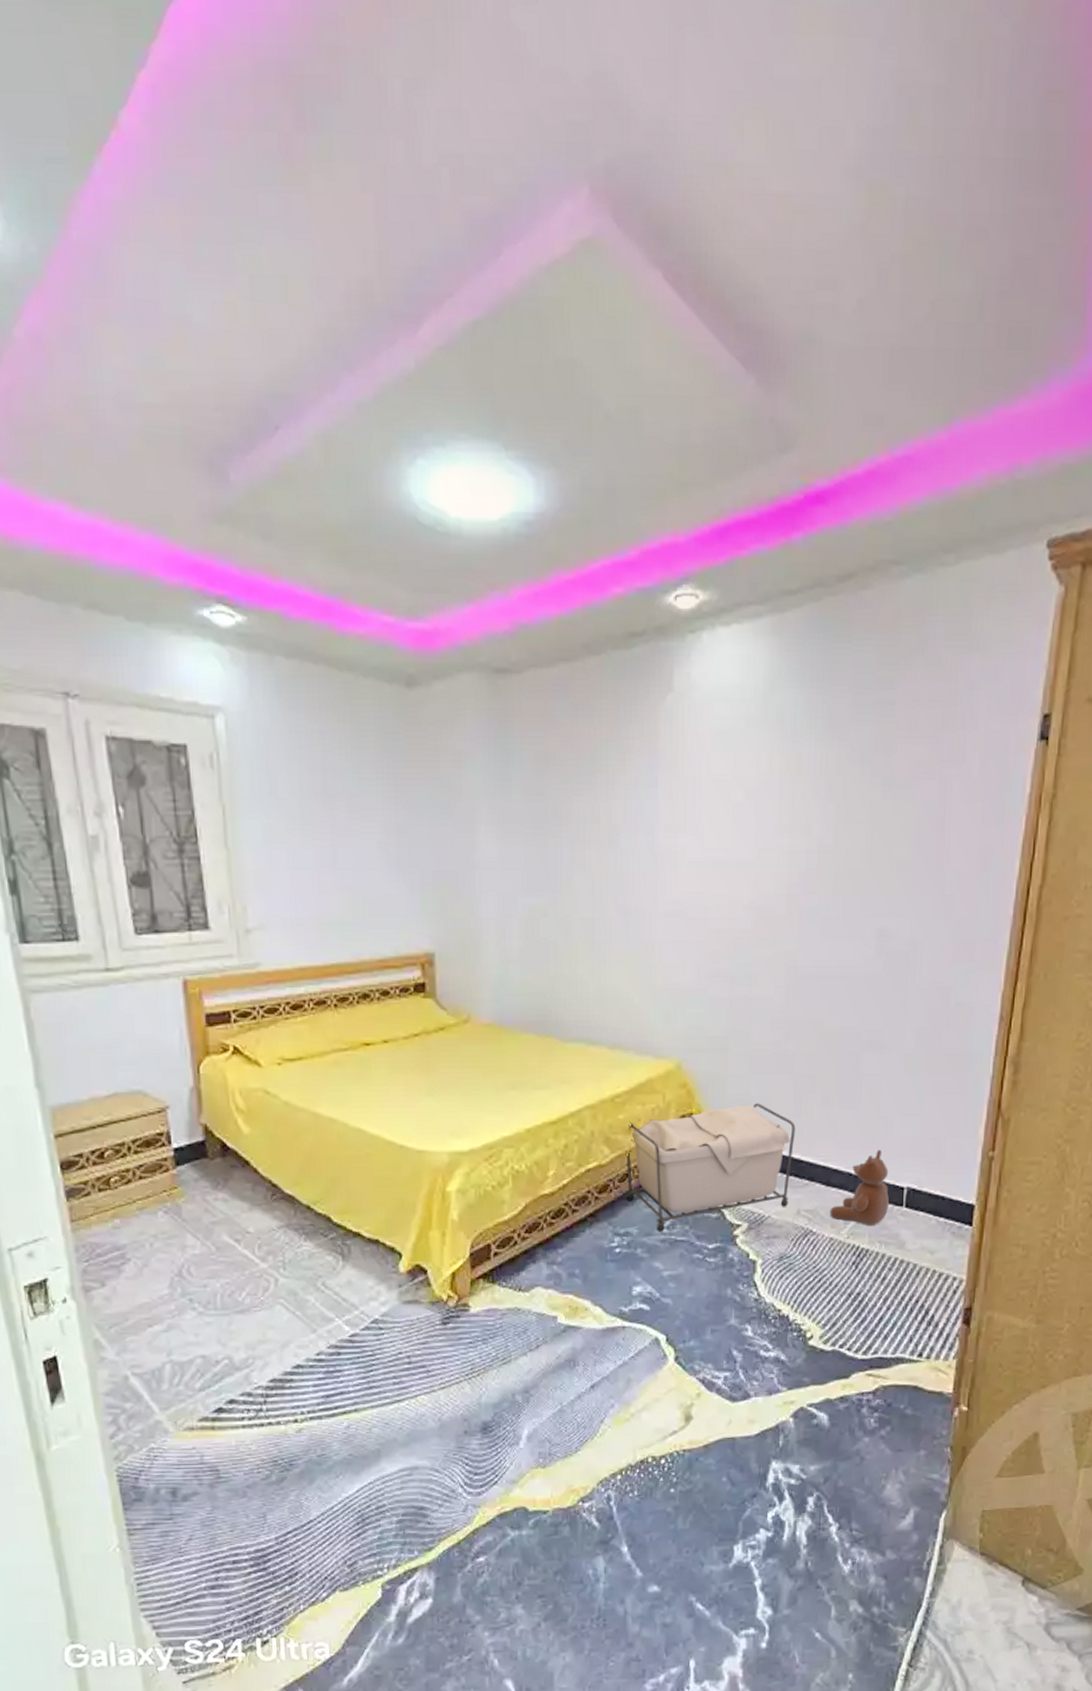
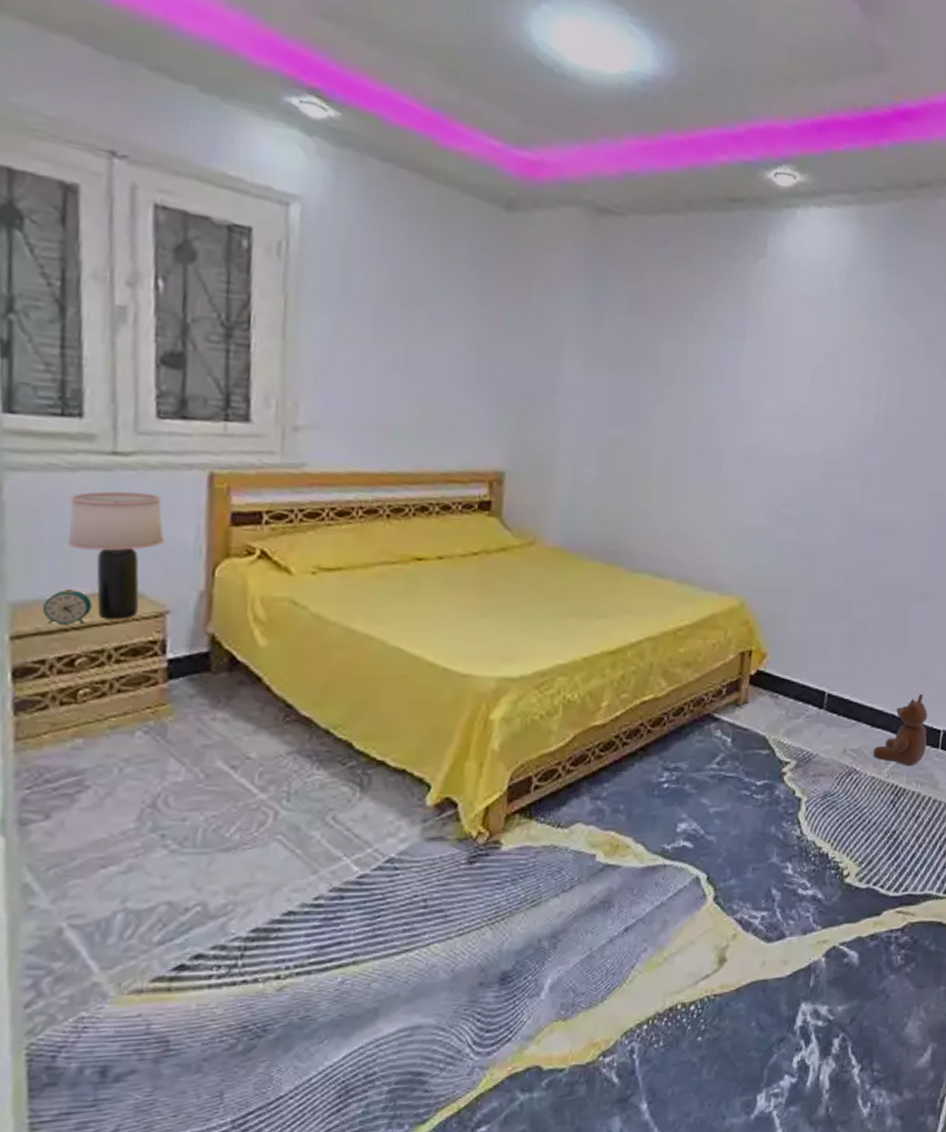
alarm clock: none [73,1093,110,1124] -> present [42,589,92,625]
table lamp: none [80,1003,156,1116] -> present [67,491,164,620]
laundry basket: present [626,1103,796,1233] -> none [679,644,848,768]

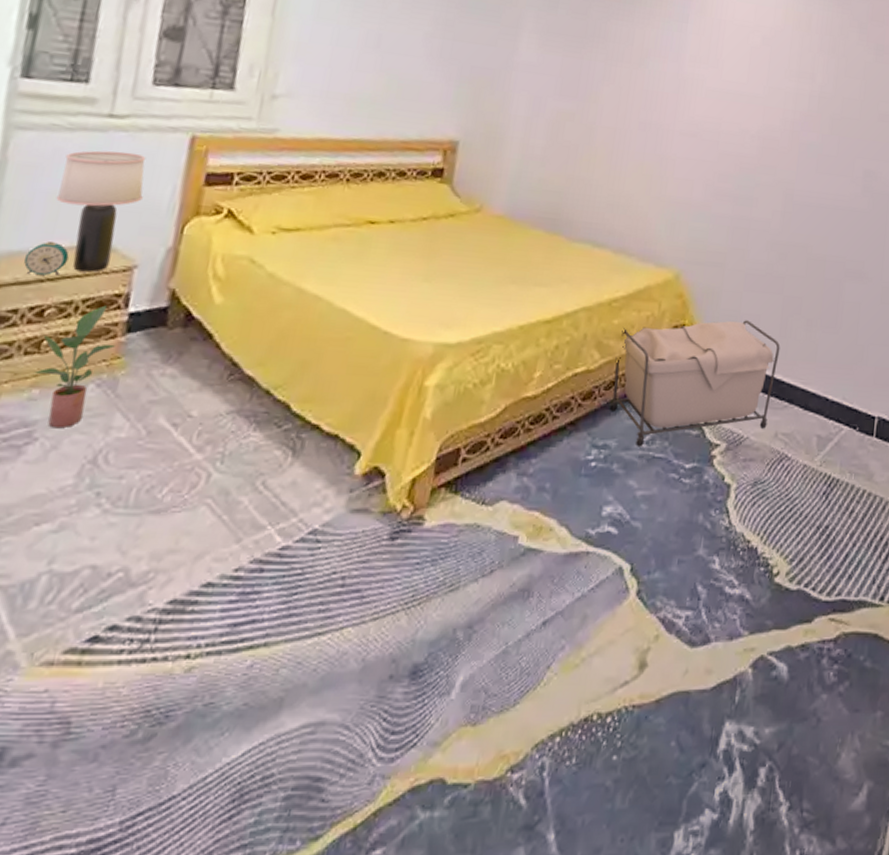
potted plant: none [75,652,158,776] -> present [34,305,115,429]
laundry basket: none [679,644,848,768] -> present [609,320,780,447]
teddy bear: present [873,693,928,766] -> none [805,376,862,454]

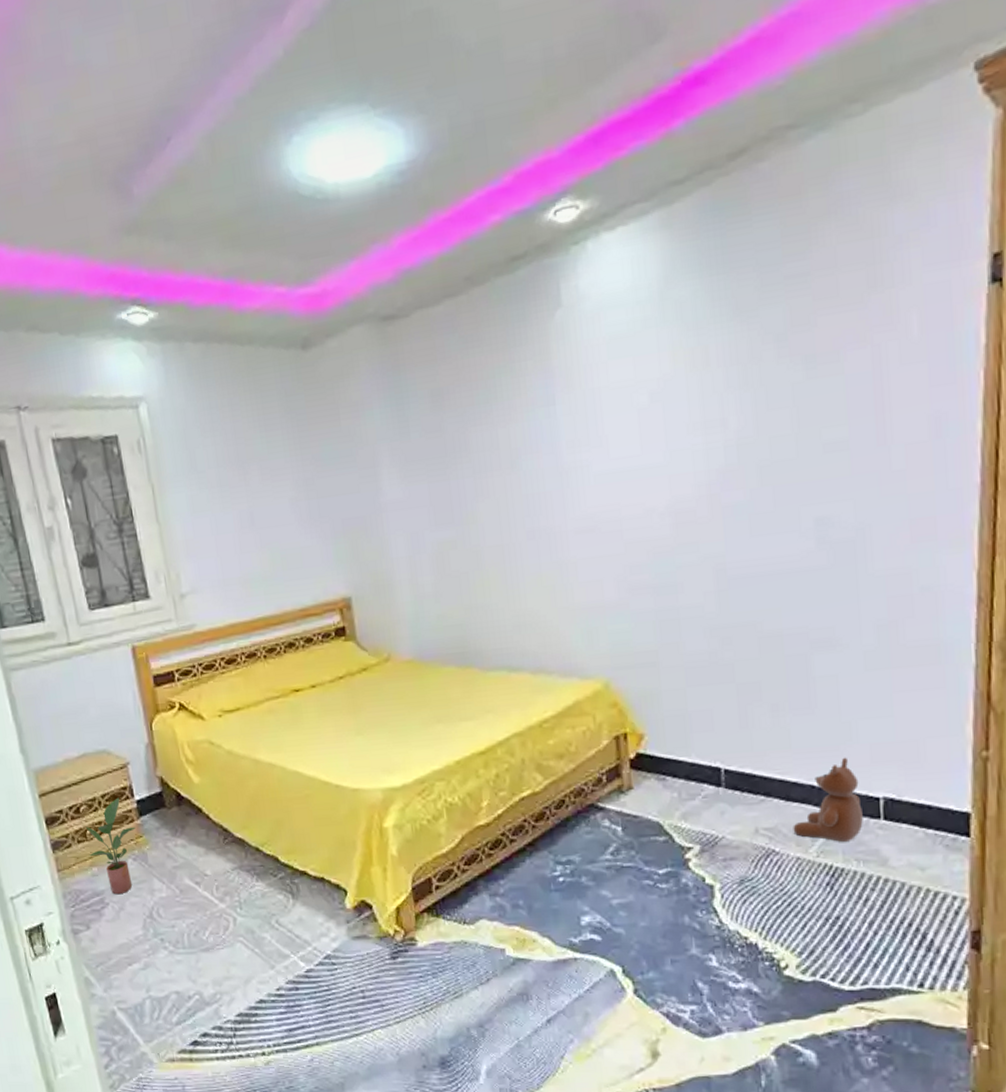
alarm clock: present [23,242,69,275] -> none [52,754,81,783]
table lamp: present [56,150,146,272] -> none [50,671,114,774]
laundry basket: present [609,320,780,447] -> none [559,717,744,859]
teddy bear: none [805,376,862,454] -> present [793,757,863,842]

